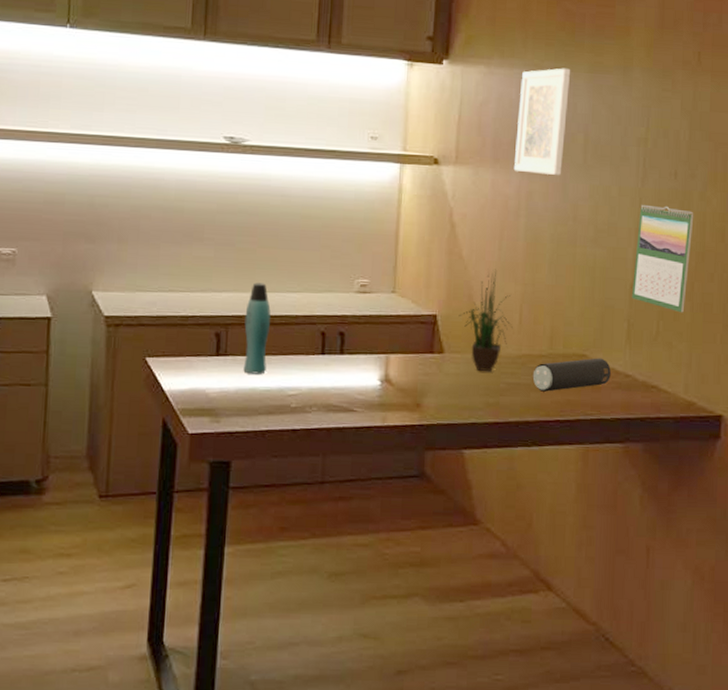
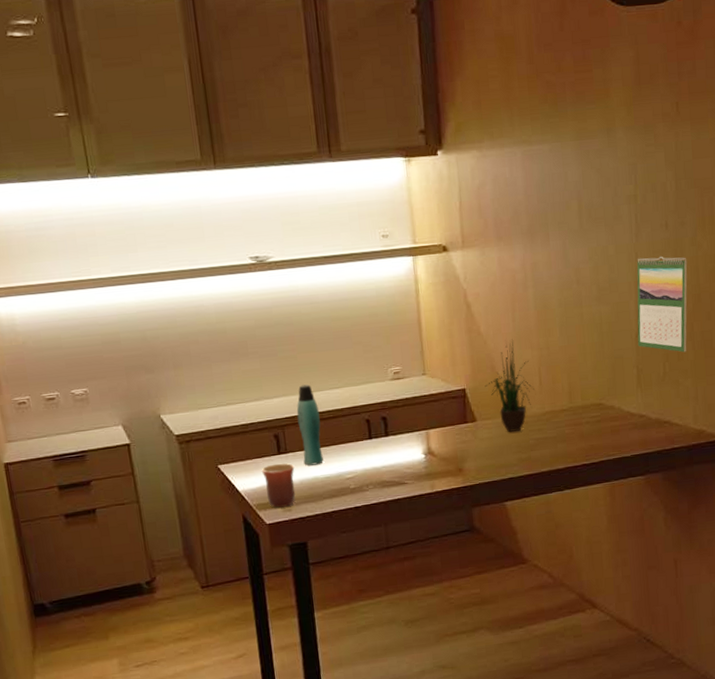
mug: none [193,365,232,417] -> present [261,463,296,508]
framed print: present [513,68,571,175] -> none [512,139,561,246]
speaker: present [532,358,611,392] -> none [557,404,627,442]

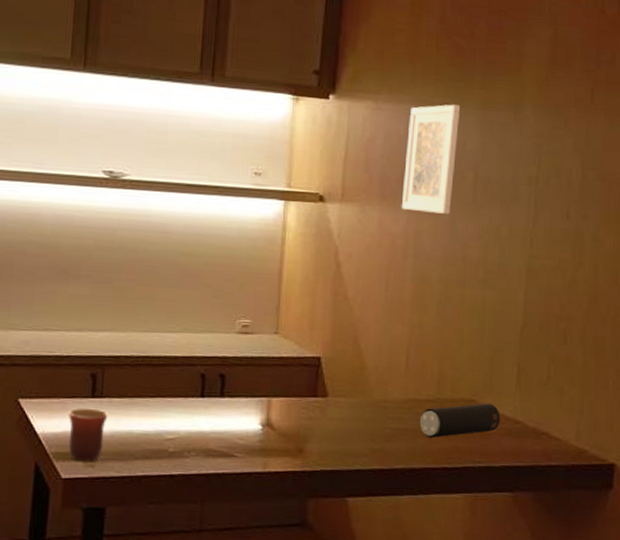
bottle: present [296,384,324,466] -> none [119,322,149,417]
potted plant: present [485,339,534,432] -> none [343,310,399,417]
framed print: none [512,139,561,246] -> present [401,104,461,214]
speaker: none [557,404,627,442] -> present [419,403,500,438]
calendar: present [637,256,688,353] -> none [522,245,587,358]

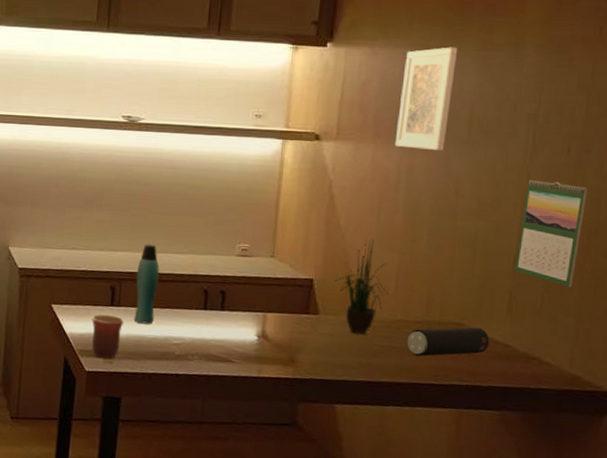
bottle: none [119,322,149,417] -> present [134,244,159,324]
potted plant: none [343,310,399,417] -> present [334,238,389,335]
calendar: none [522,245,587,358] -> present [515,179,588,288]

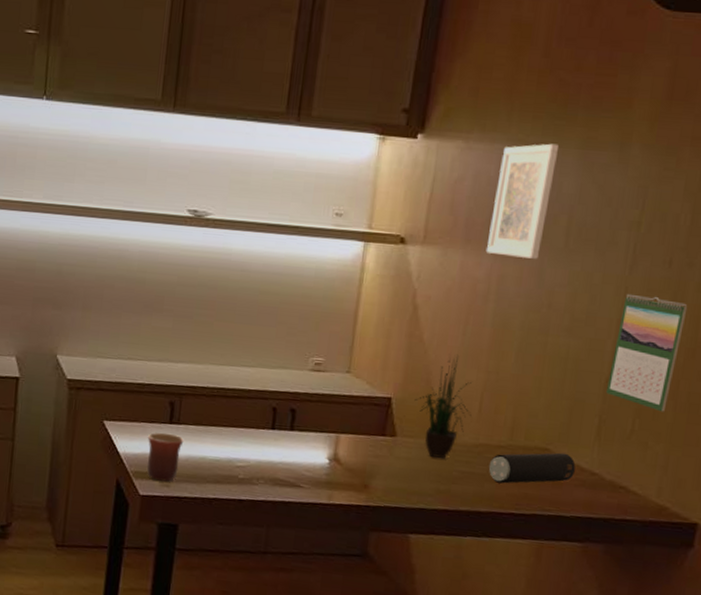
bottle: present [134,244,159,324] -> none [194,355,224,445]

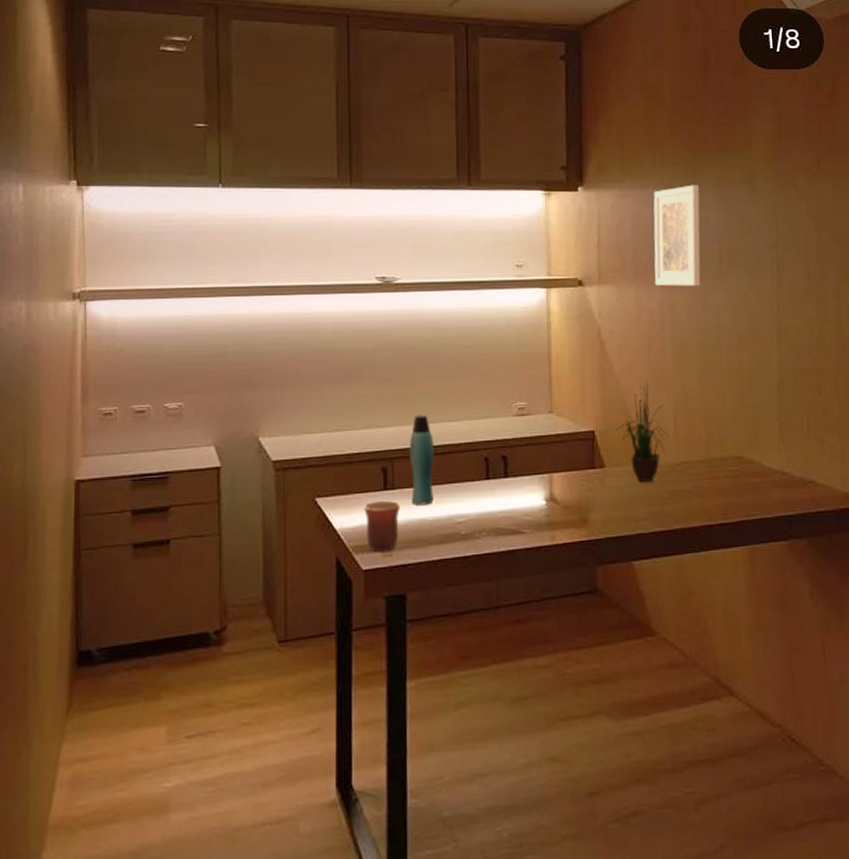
bottle: none [194,355,224,445] -> present [409,414,434,505]
speaker: present [488,452,576,484] -> none [693,458,768,497]
calendar: present [606,293,688,412] -> none [778,306,832,408]

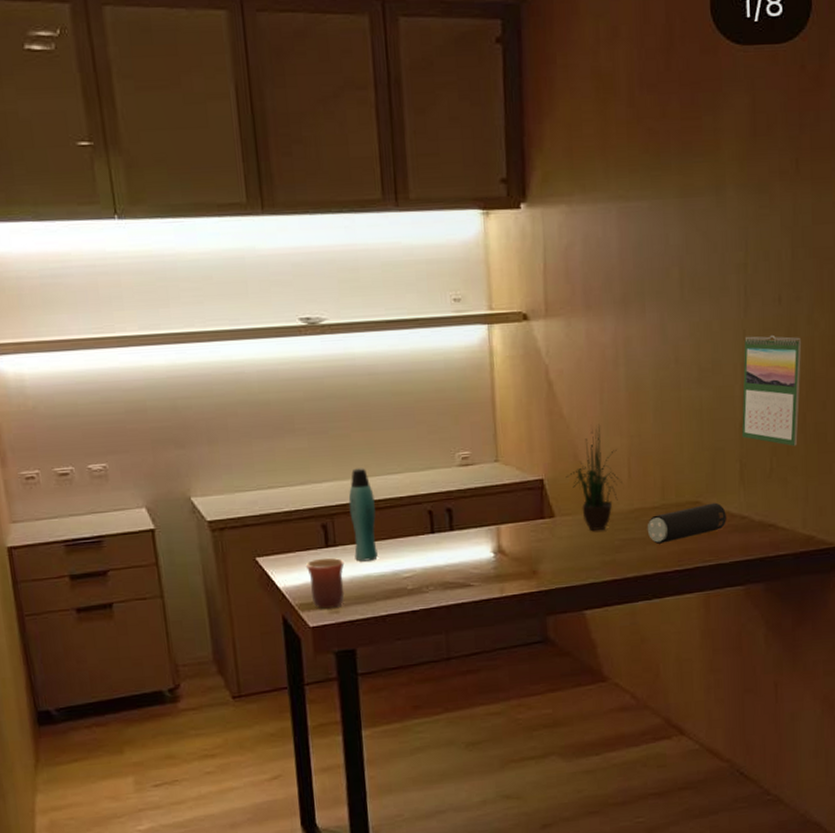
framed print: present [653,185,701,286] -> none [606,195,660,317]
speaker: none [693,458,768,497] -> present [647,502,726,544]
calendar: none [778,306,832,408] -> present [742,334,802,447]

